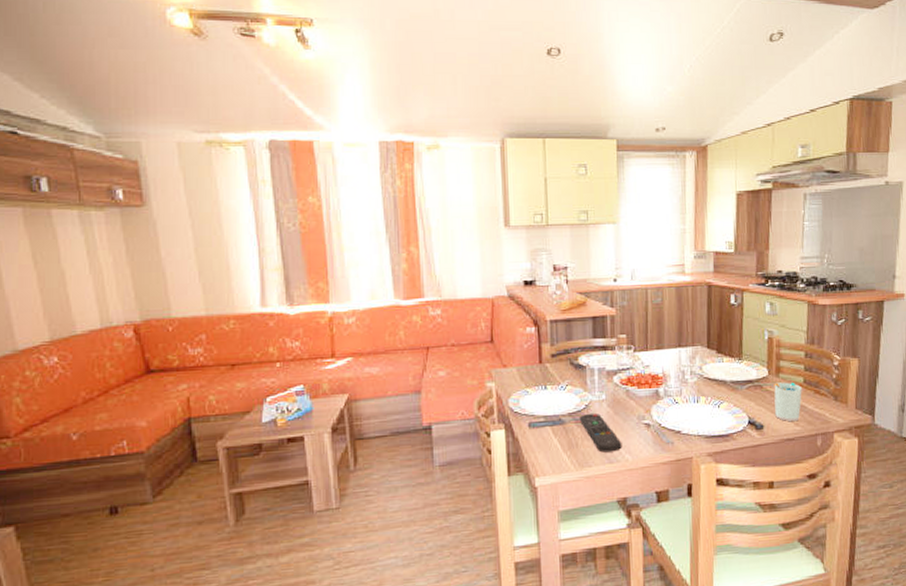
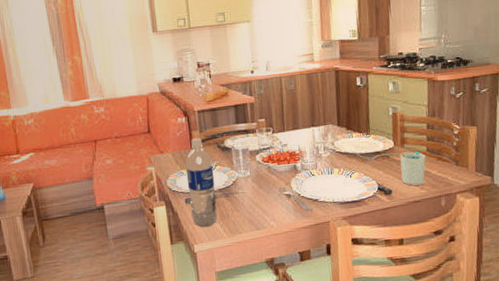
water bottle: none [531,352,565,457] -> present [185,138,217,227]
remote control: present [580,413,622,453] -> none [229,187,267,221]

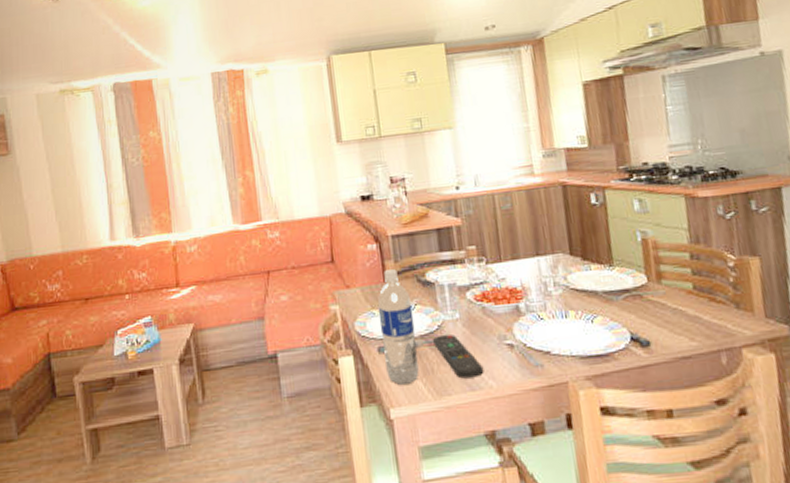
remote control: none [229,187,267,221] -> present [433,334,484,379]
cup: present [399,151,426,187] -> none [656,289,695,337]

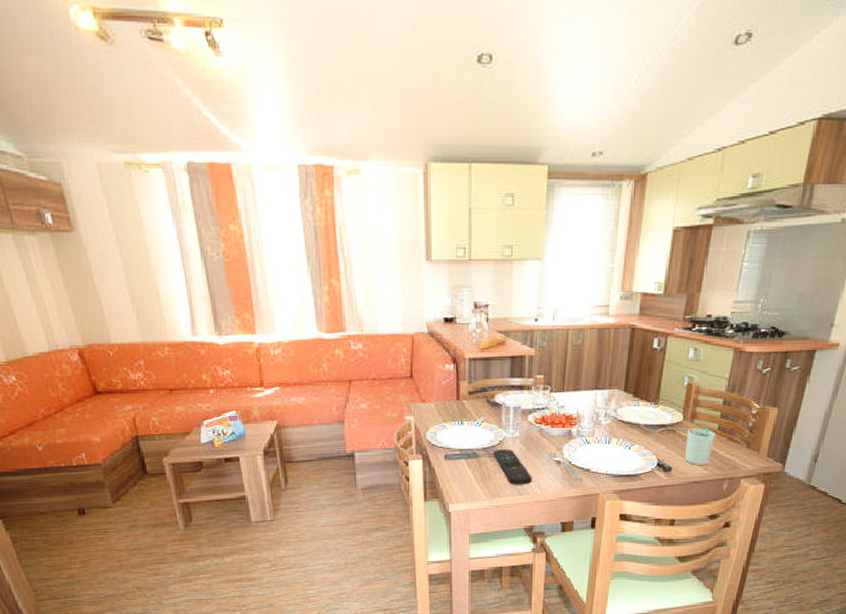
water bottle: present [377,269,419,385] -> none [448,389,479,486]
cup: none [656,289,695,337] -> present [685,428,716,466]

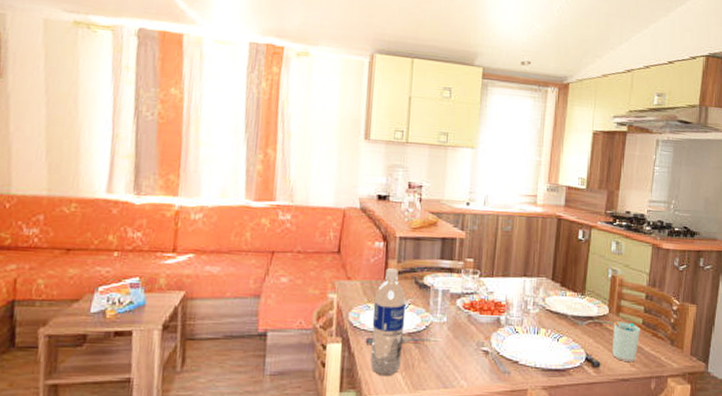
water bottle: none [448,389,479,486] -> present [370,268,406,375]
remote control: present [494,448,533,485] -> none [419,334,459,377]

